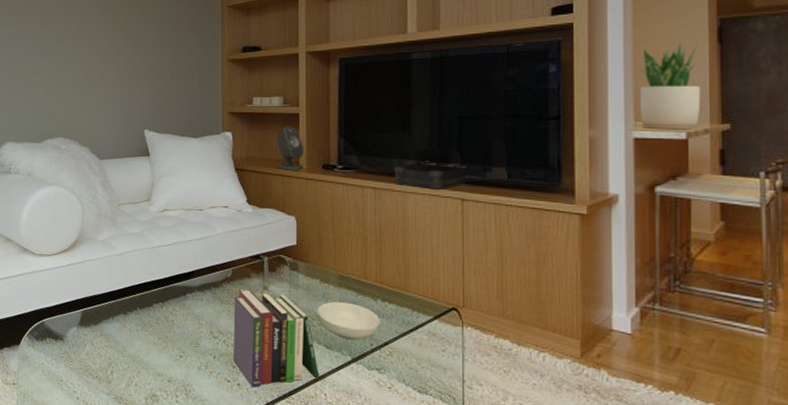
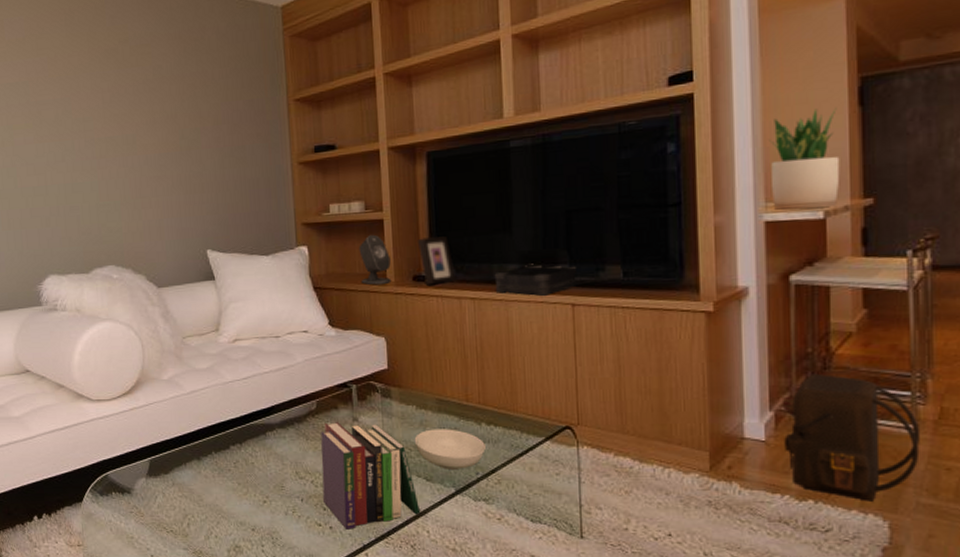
picture frame: none [328,131,360,174] -> present [418,236,455,285]
backpack: none [648,276,771,397] -> present [783,373,920,502]

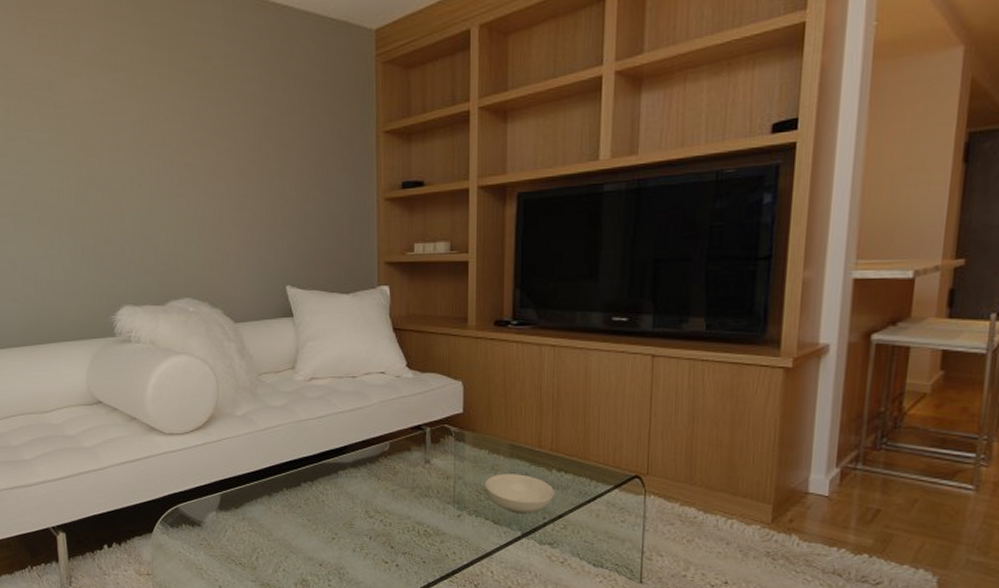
books: present [321,421,421,530] -> none [391,462,486,568]
speaker: present [358,234,392,286] -> none [441,276,473,329]
picture frame: present [418,236,455,285] -> none [502,280,537,331]
game console: present [494,263,591,296] -> none [576,312,674,345]
planter: present [769,108,840,210] -> none [863,163,940,268]
backpack: present [783,373,920,502] -> none [846,432,980,558]

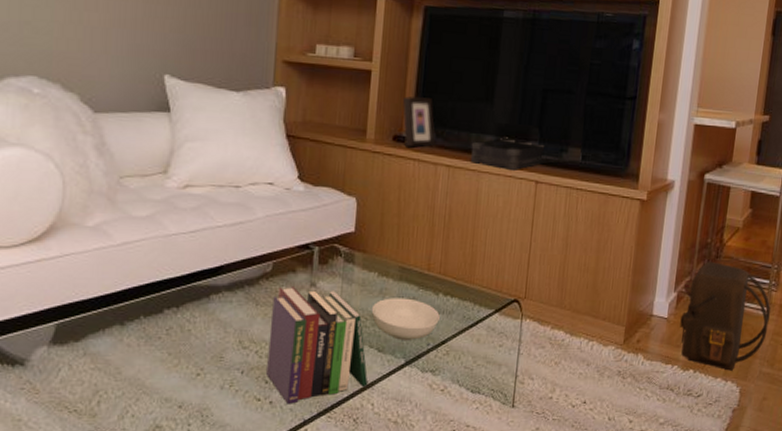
books: none [391,462,486,568] -> present [266,285,368,404]
picture frame: none [502,280,537,331] -> present [403,96,435,147]
game console: none [576,312,674,345] -> present [471,137,555,170]
backpack: none [846,432,980,558] -> present [680,261,771,371]

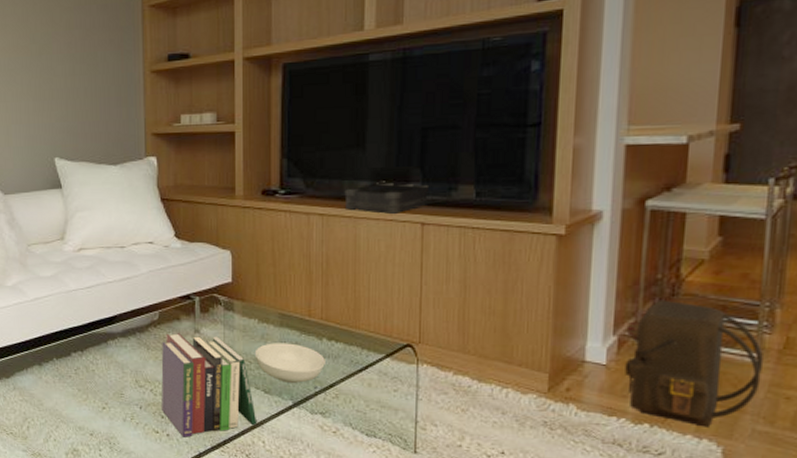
picture frame: present [403,96,435,147] -> none [269,150,305,200]

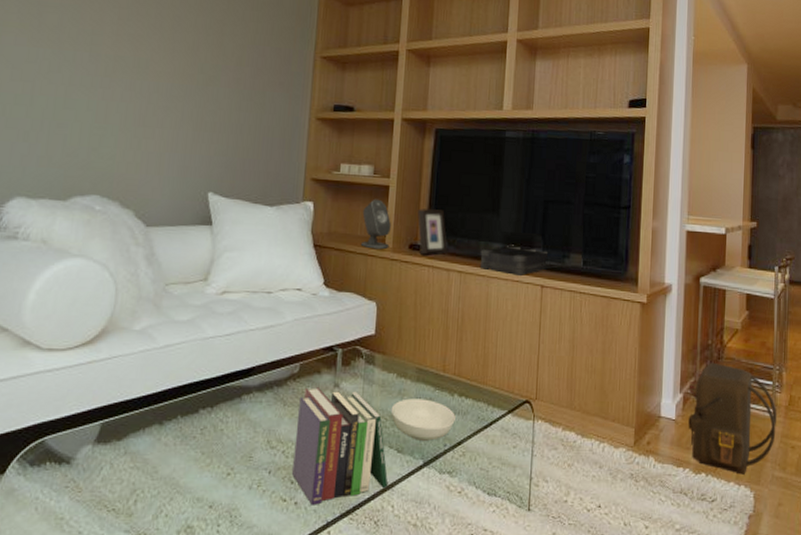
speaker: none [208,146,240,199] -> present [361,199,391,250]
picture frame: none [269,150,305,200] -> present [417,208,447,255]

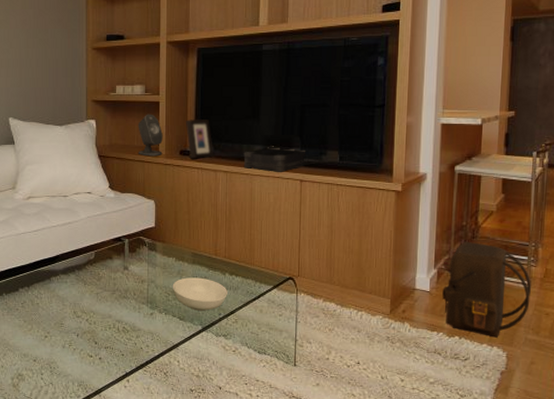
books: present [292,386,389,505] -> none [96,269,174,360]

